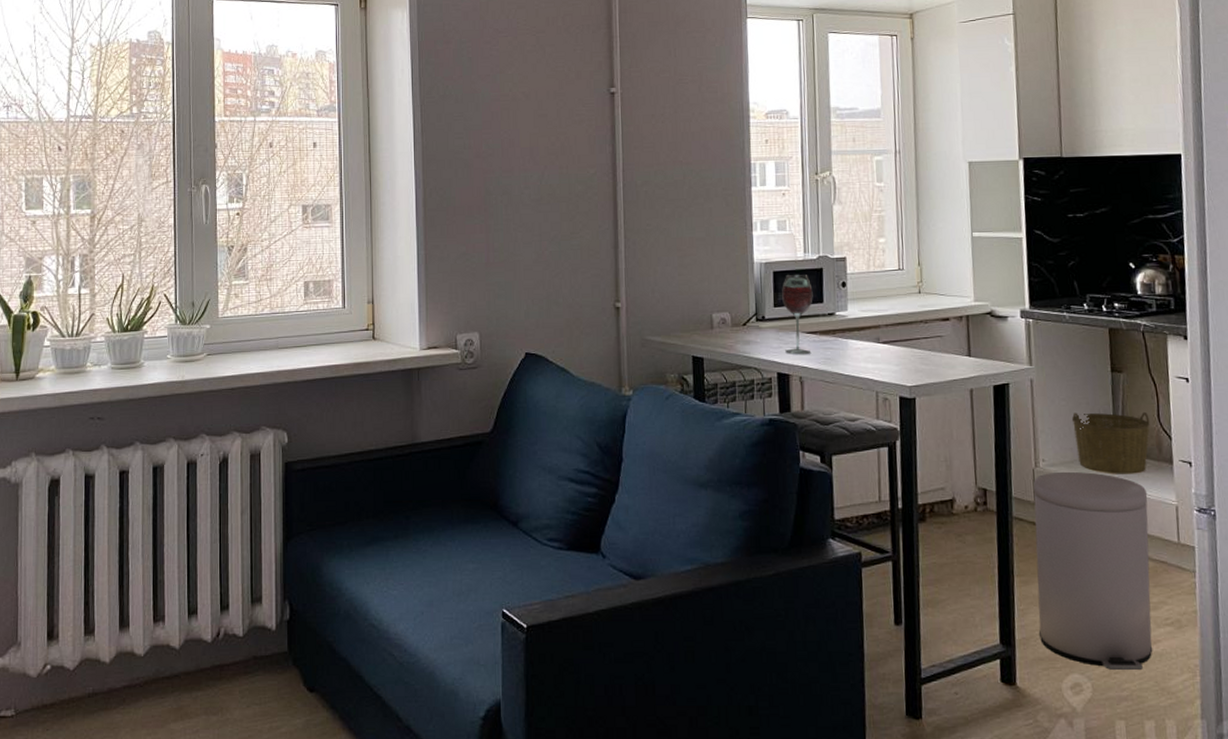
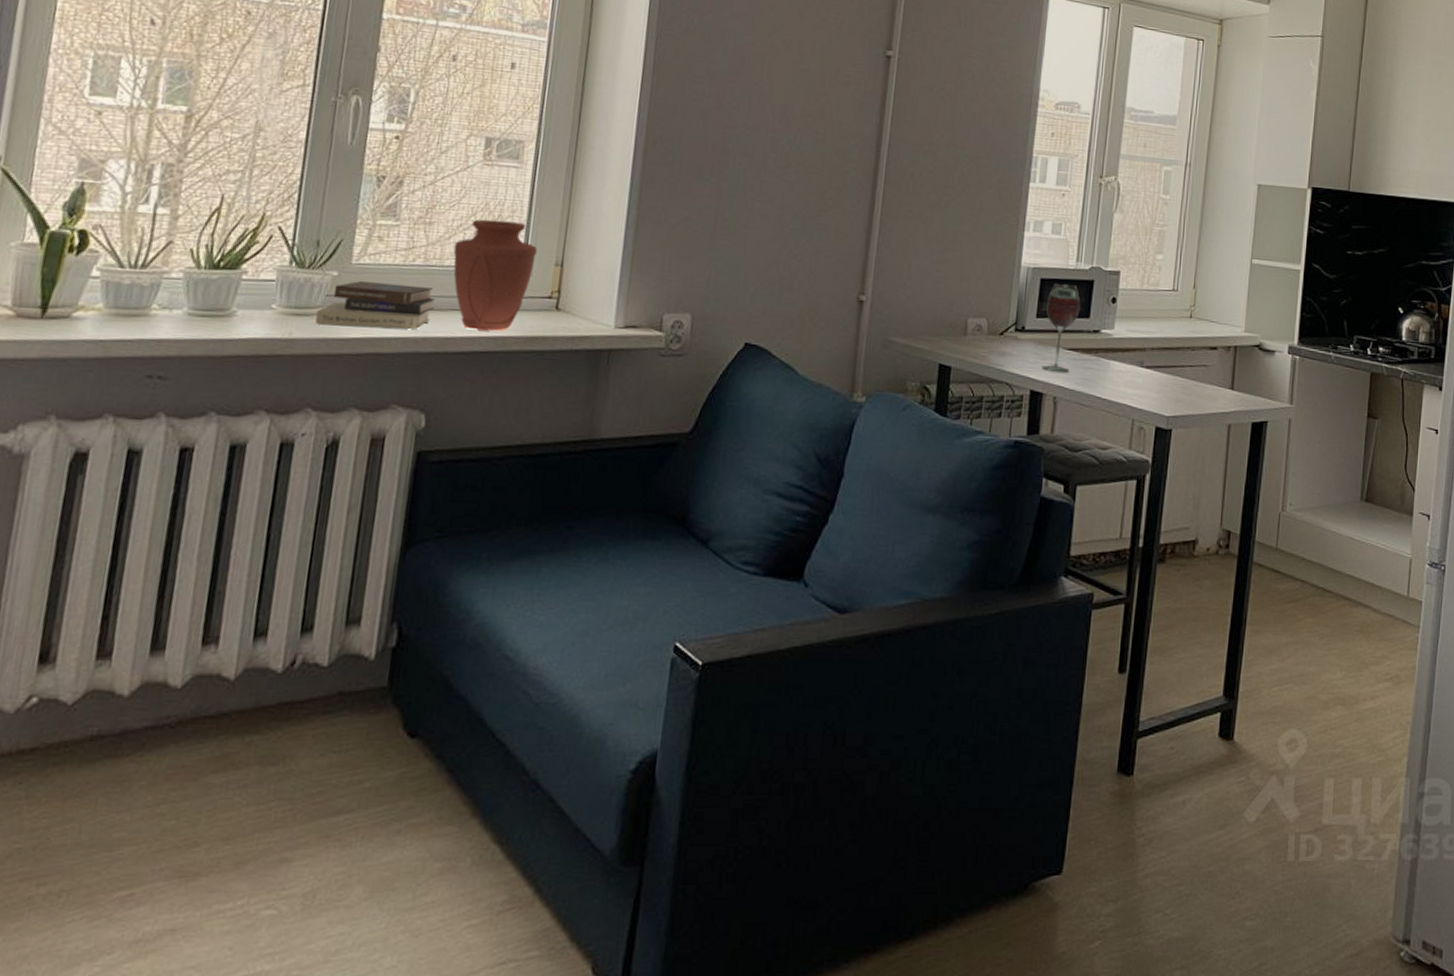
books: none [199,330,282,368] -> present [315,280,435,331]
vase: none [290,271,352,361] -> present [453,219,537,331]
pedal bin: present [1033,471,1153,671] -> none [1262,517,1385,727]
basket: present [1072,412,1150,474] -> none [1324,457,1397,524]

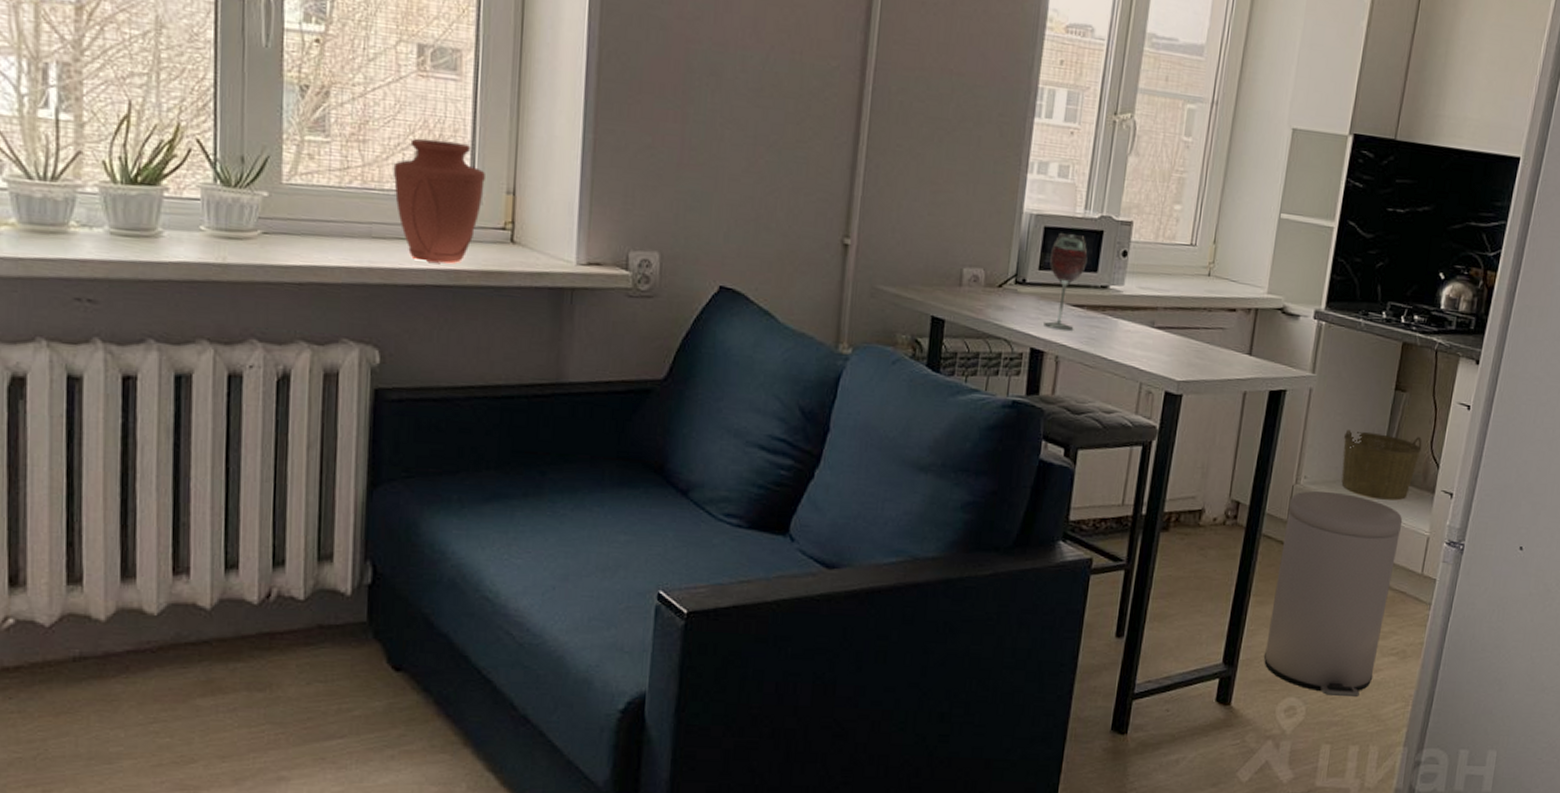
books: present [315,280,435,331] -> none [250,202,378,260]
pedal bin: none [1262,517,1385,727] -> present [1263,490,1403,698]
basket: none [1324,457,1397,524] -> present [1341,430,1422,501]

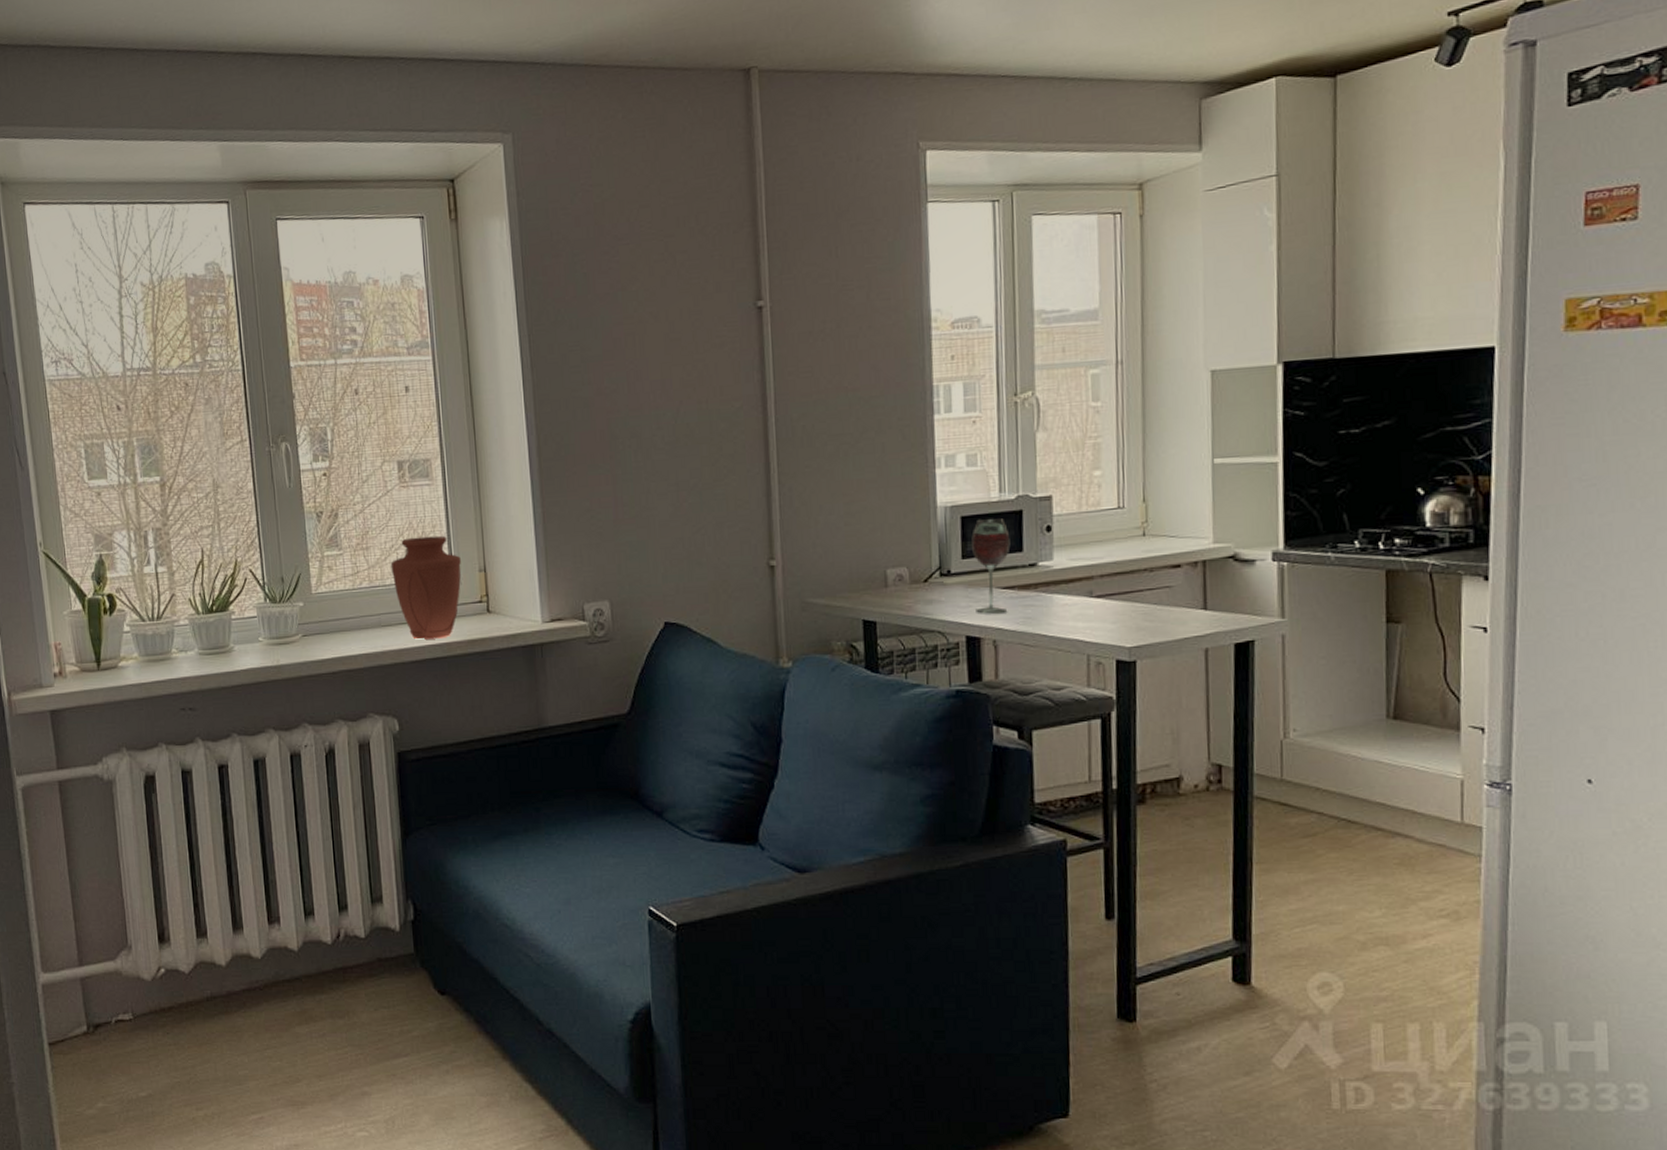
pedal bin: present [1263,490,1403,698] -> none [1280,742,1426,969]
basket: present [1341,430,1422,501] -> none [1334,670,1433,744]

